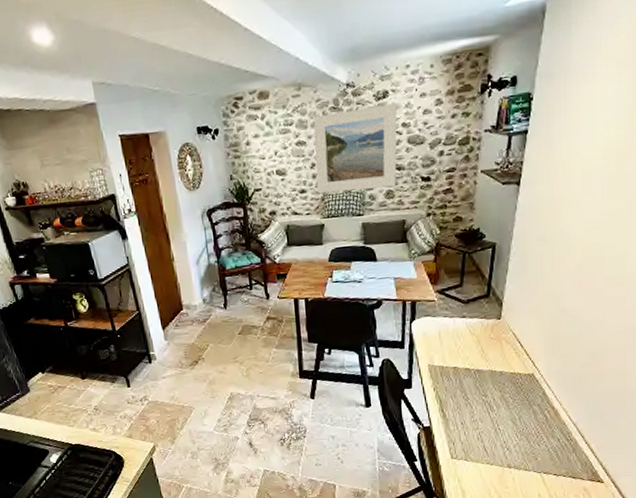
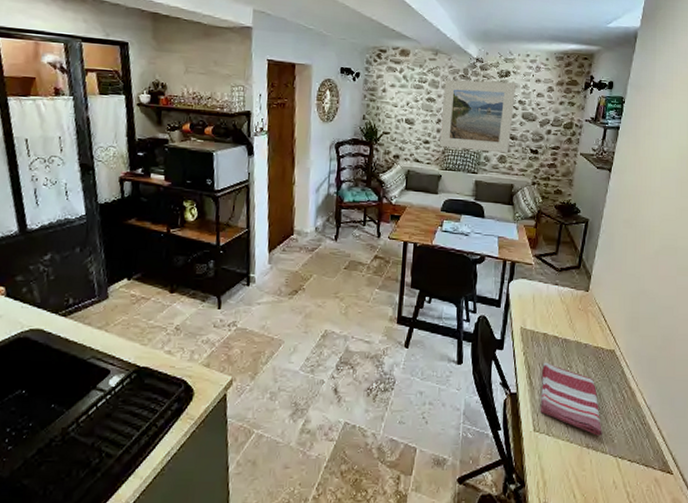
dish towel: none [455,394,524,456] -> present [541,362,602,436]

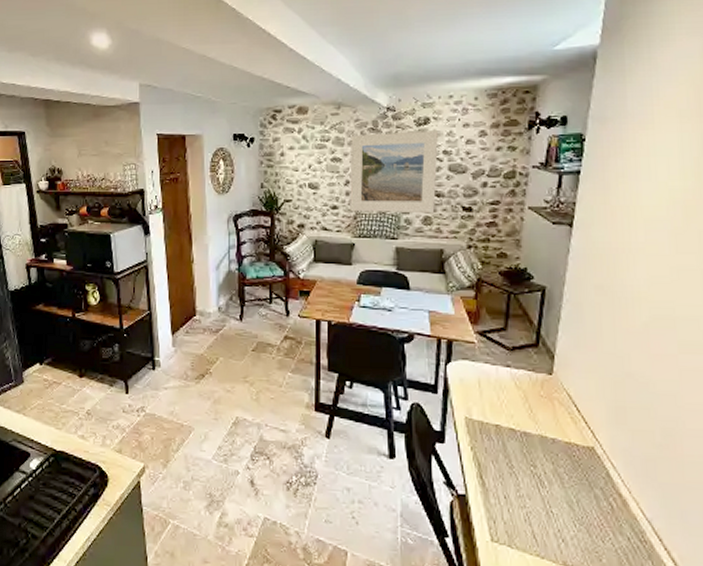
dish towel: present [541,362,602,436] -> none [497,459,584,553]

